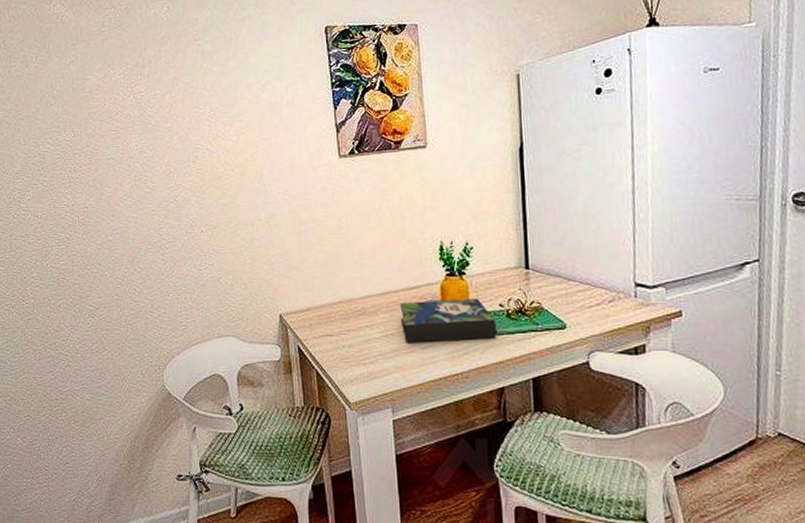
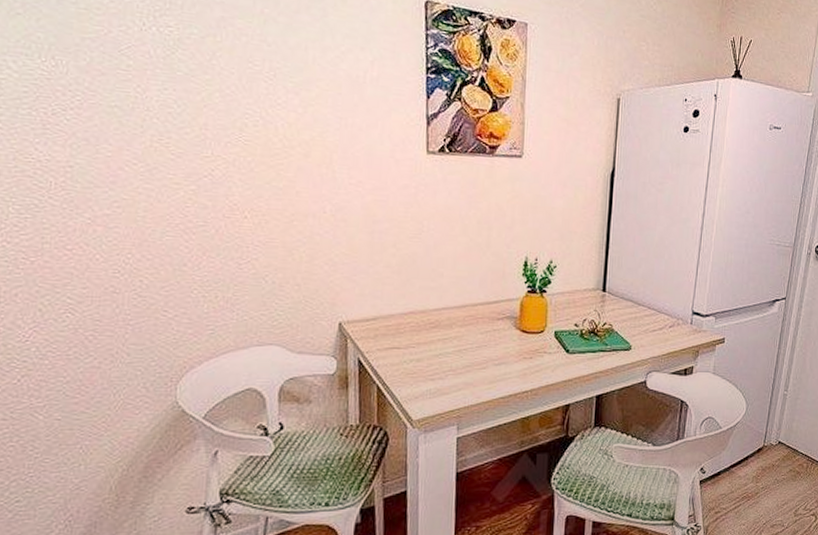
book: present [400,298,497,344] -> none [476,316,570,360]

